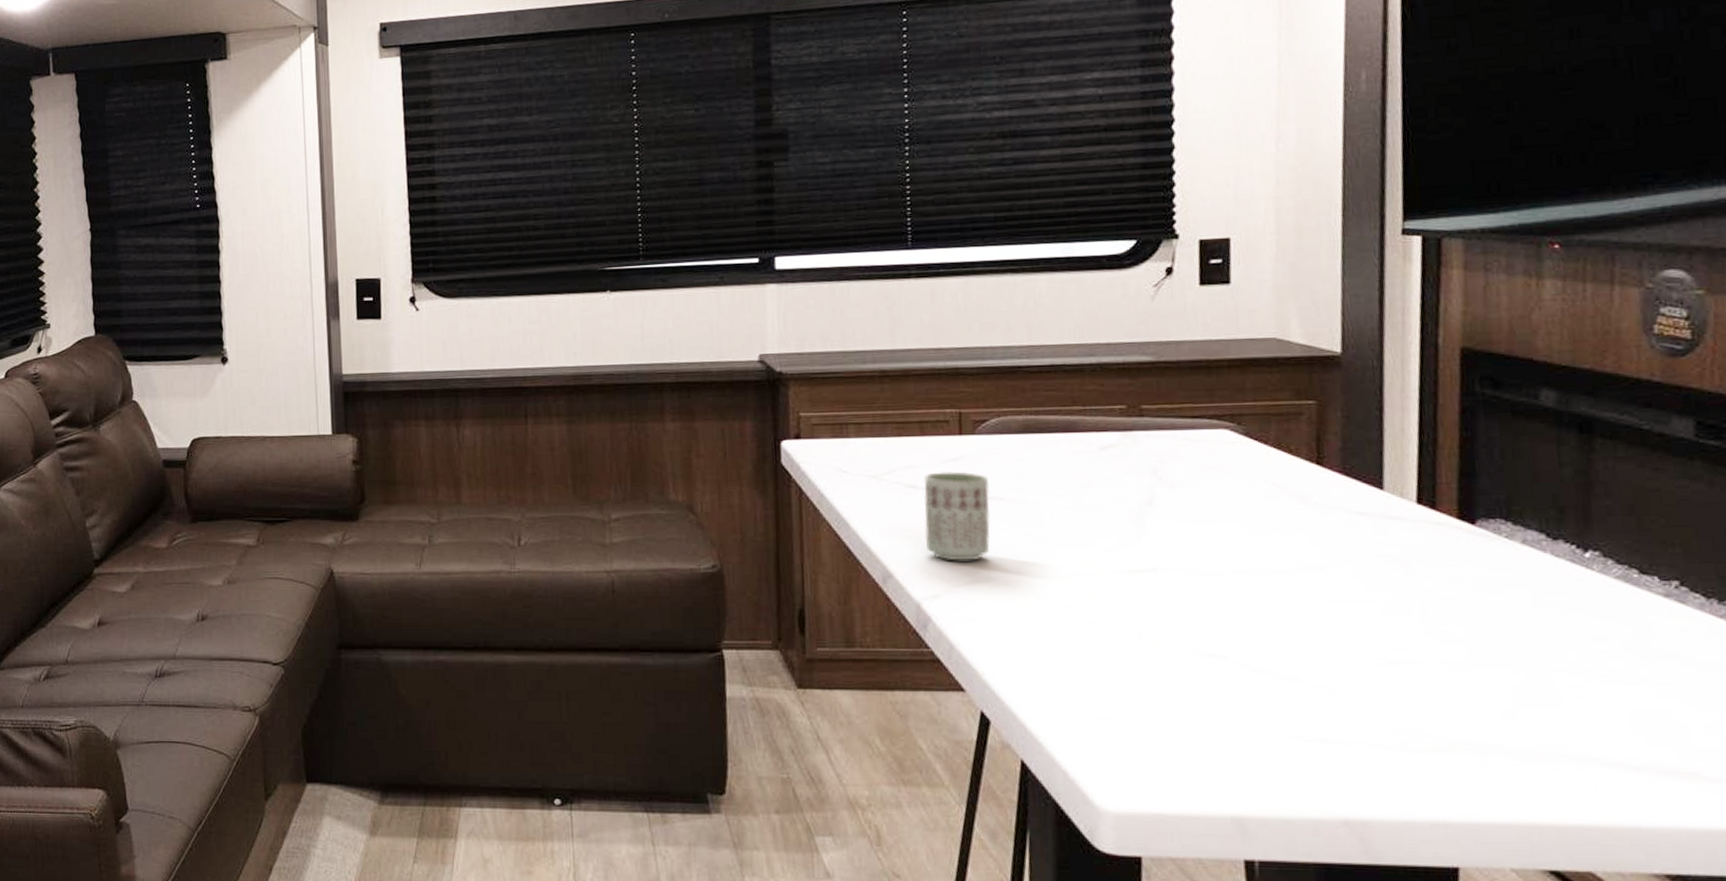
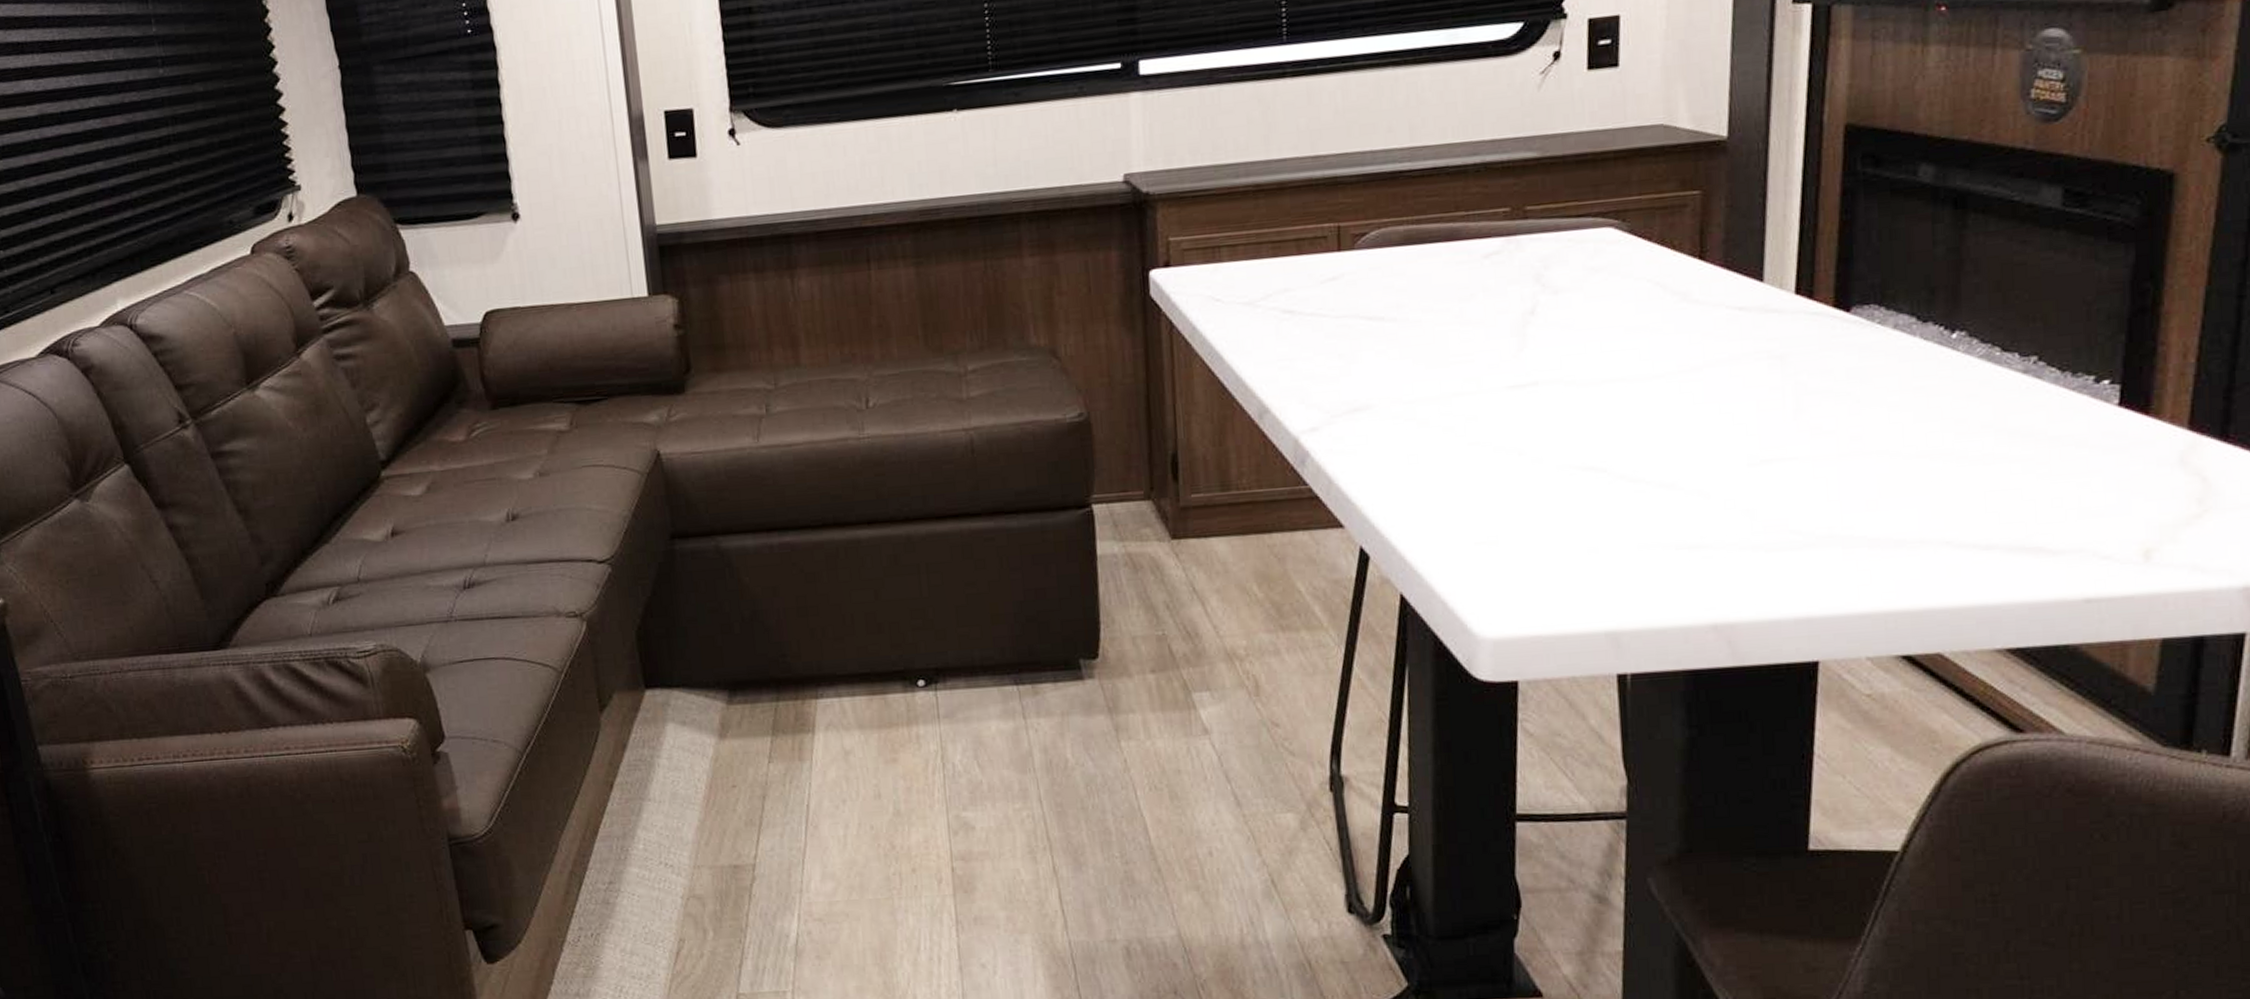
cup: present [923,471,991,561] -> none [1300,291,1370,390]

